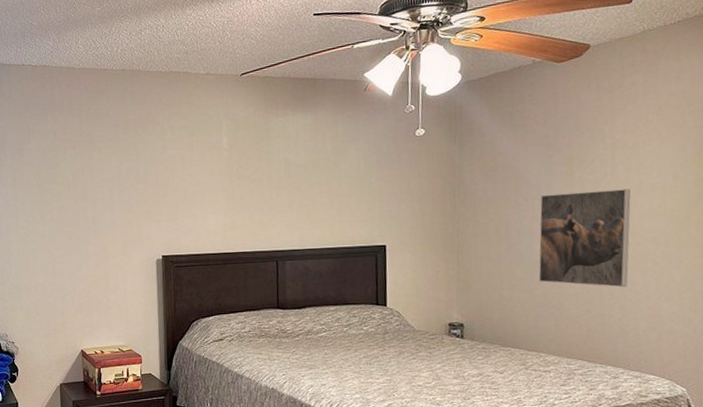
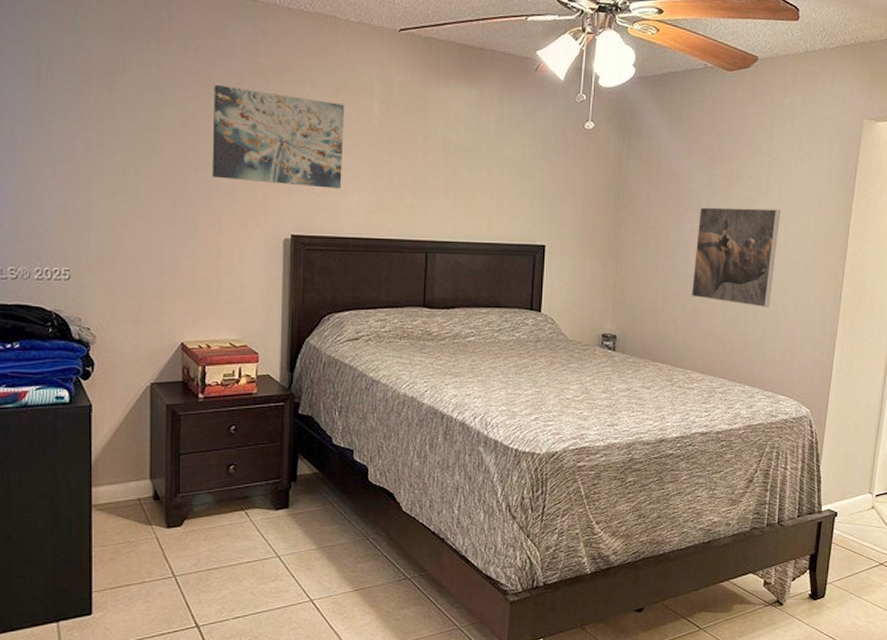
wall art: none [95,140,201,215] -> present [212,84,345,189]

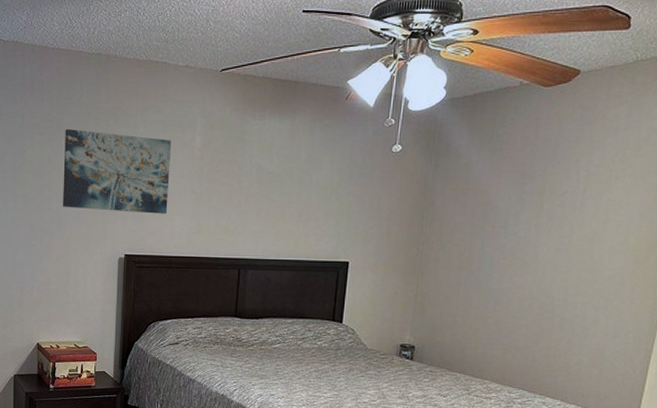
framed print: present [691,207,780,308] -> none [493,224,596,323]

